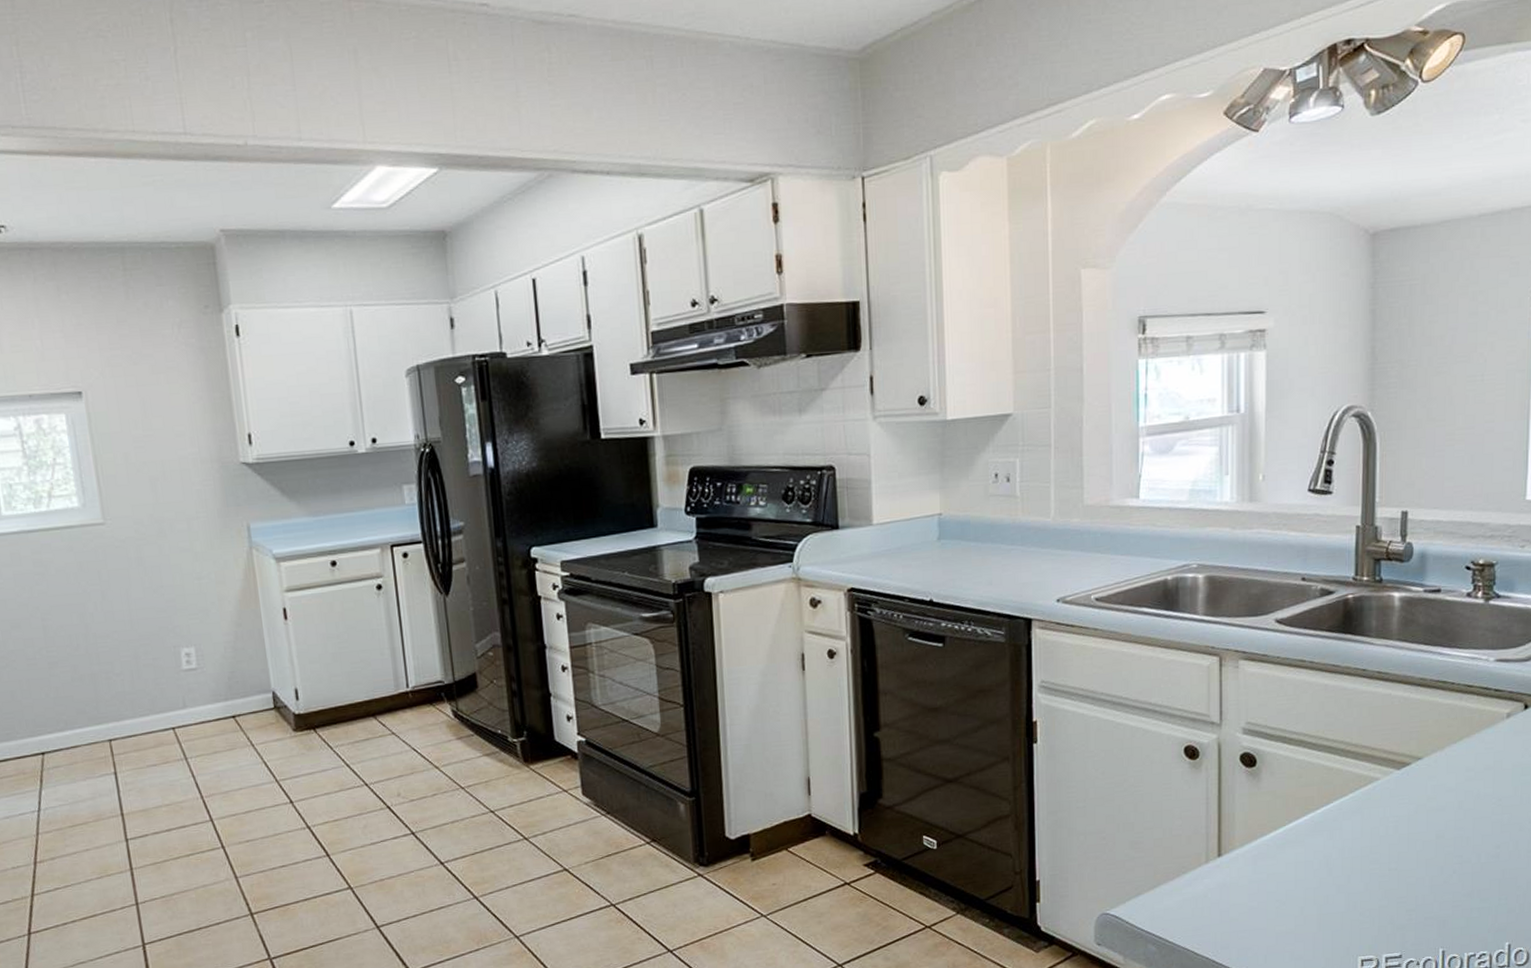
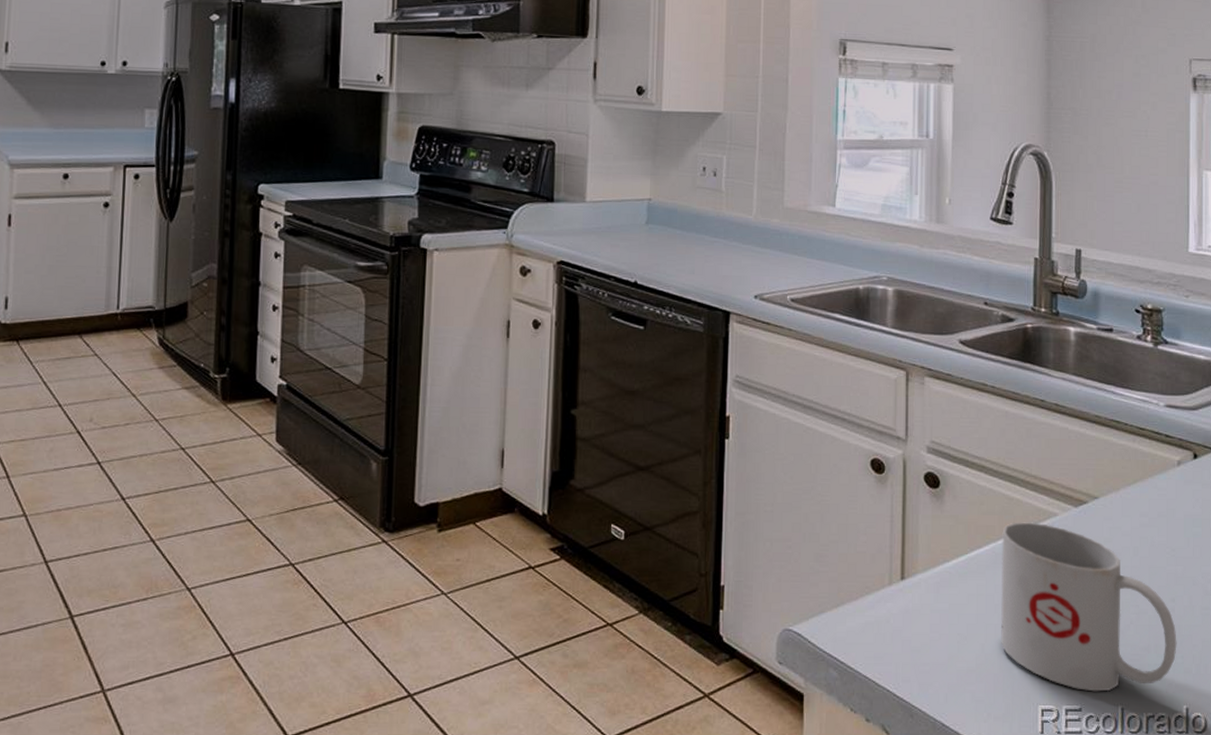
mug: none [1320,789,1501,939] -> present [1001,522,1177,692]

